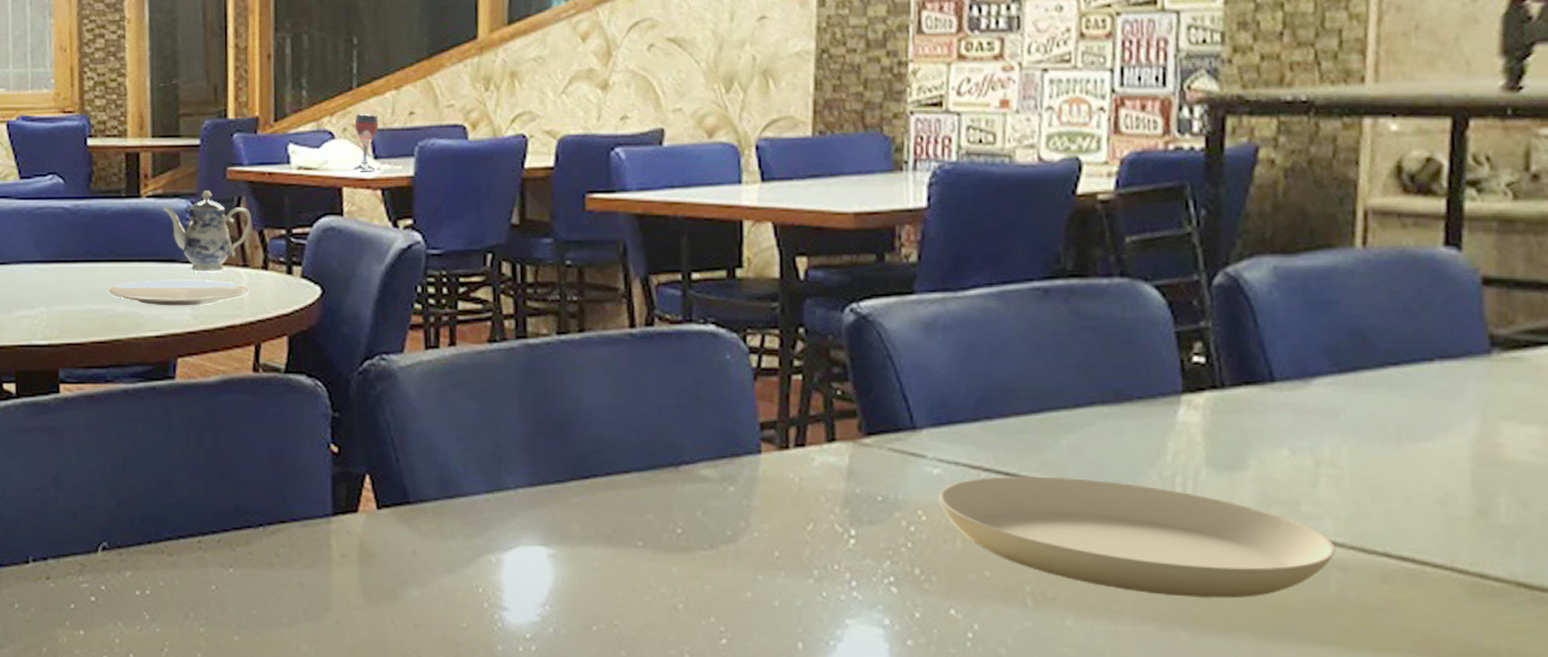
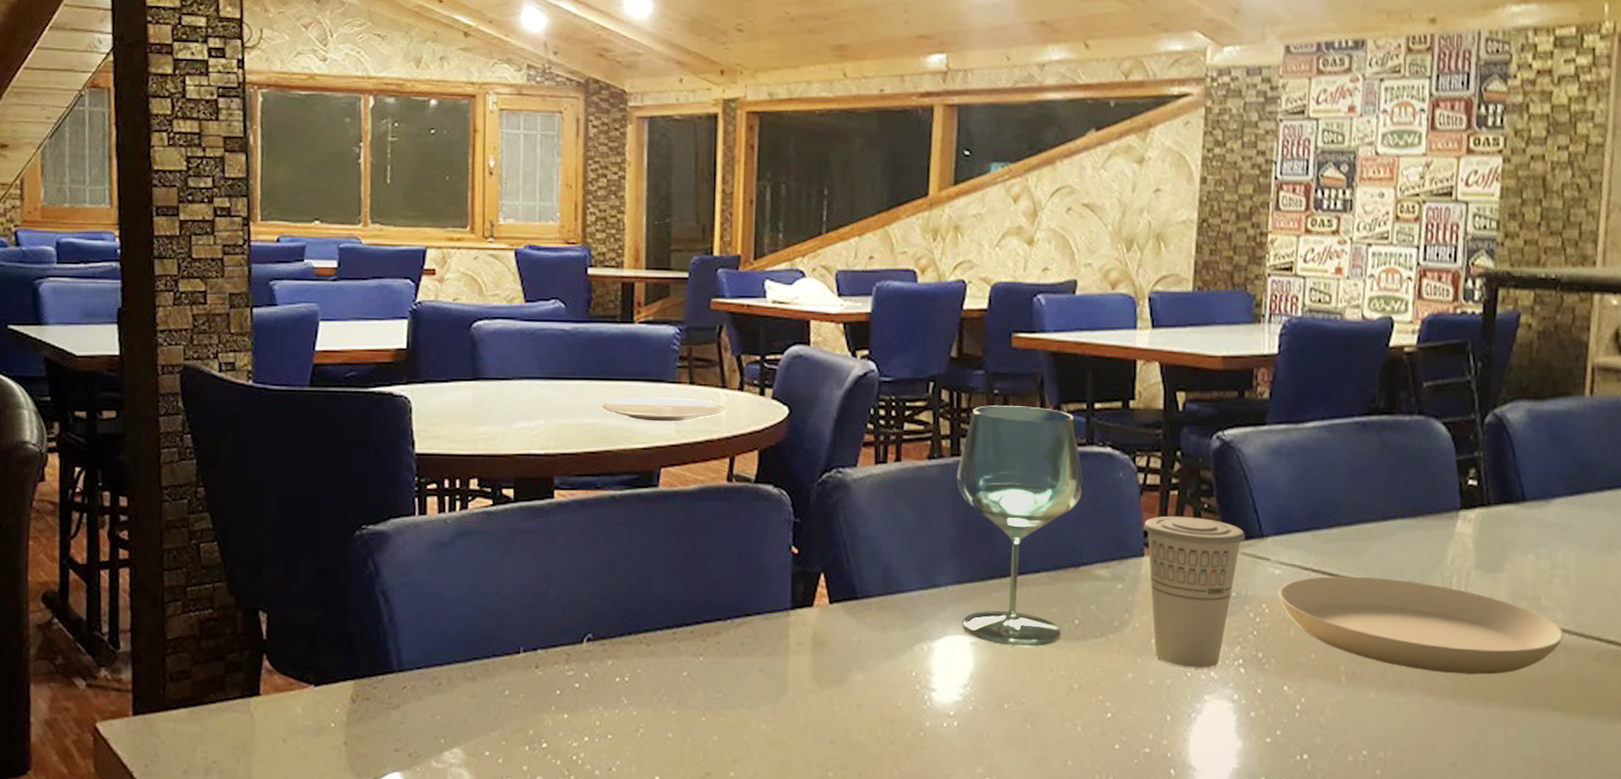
teapot: present [162,191,252,272] -> none [653,319,731,392]
cup: present [353,114,379,172] -> none [820,257,843,308]
wine glass: none [523,279,682,561] -> present [956,405,1084,647]
cup: none [759,405,892,587] -> present [1143,516,1246,668]

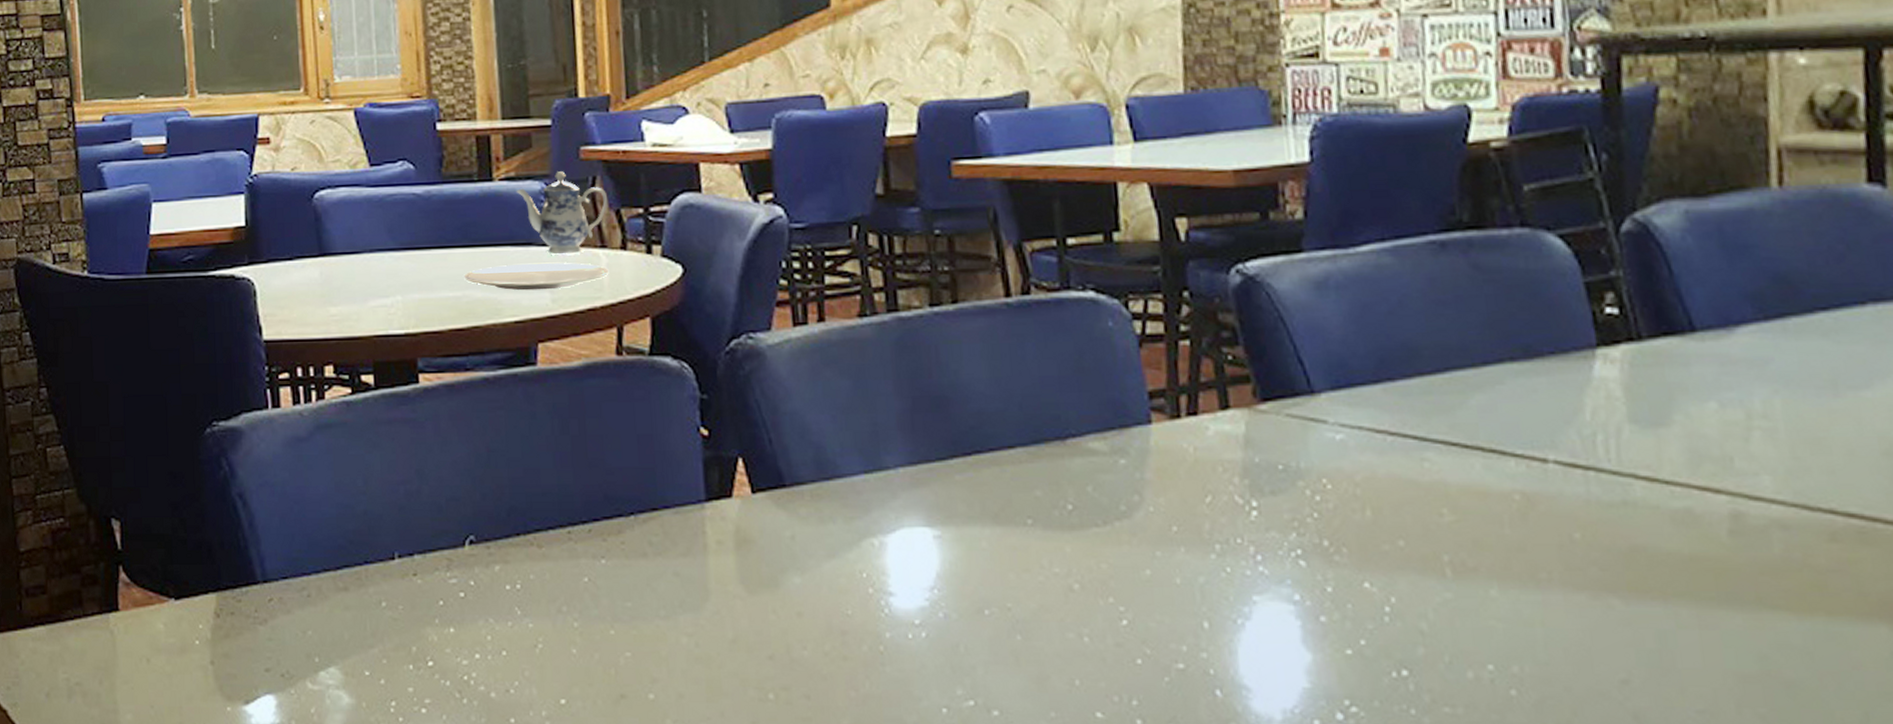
teapot: none [653,319,731,392] -> present [516,171,608,255]
wine glass: present [956,405,1084,647] -> none [895,247,1063,540]
cup: present [1143,516,1246,668] -> none [1147,371,1289,561]
saucer: present [1279,576,1564,675] -> none [1343,438,1777,563]

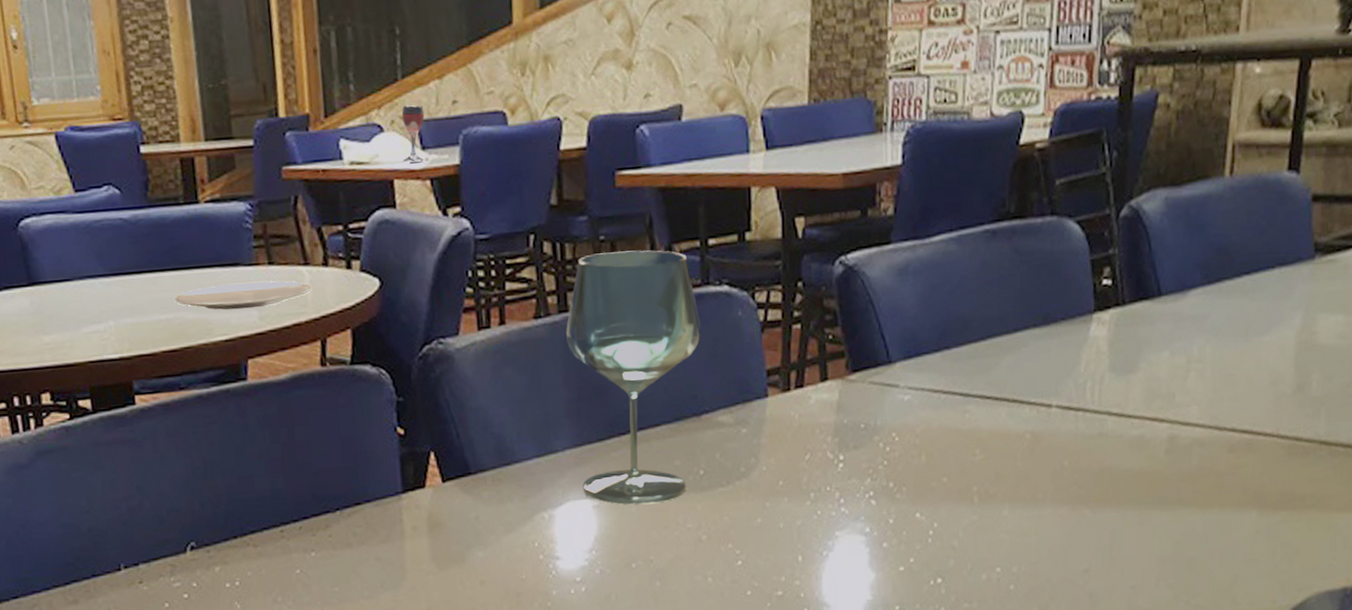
teapot: present [516,171,608,255] -> none [221,192,310,274]
cup: none [708,87,734,147] -> present [401,105,425,163]
wine glass: none [895,247,1063,540] -> present [565,250,702,505]

